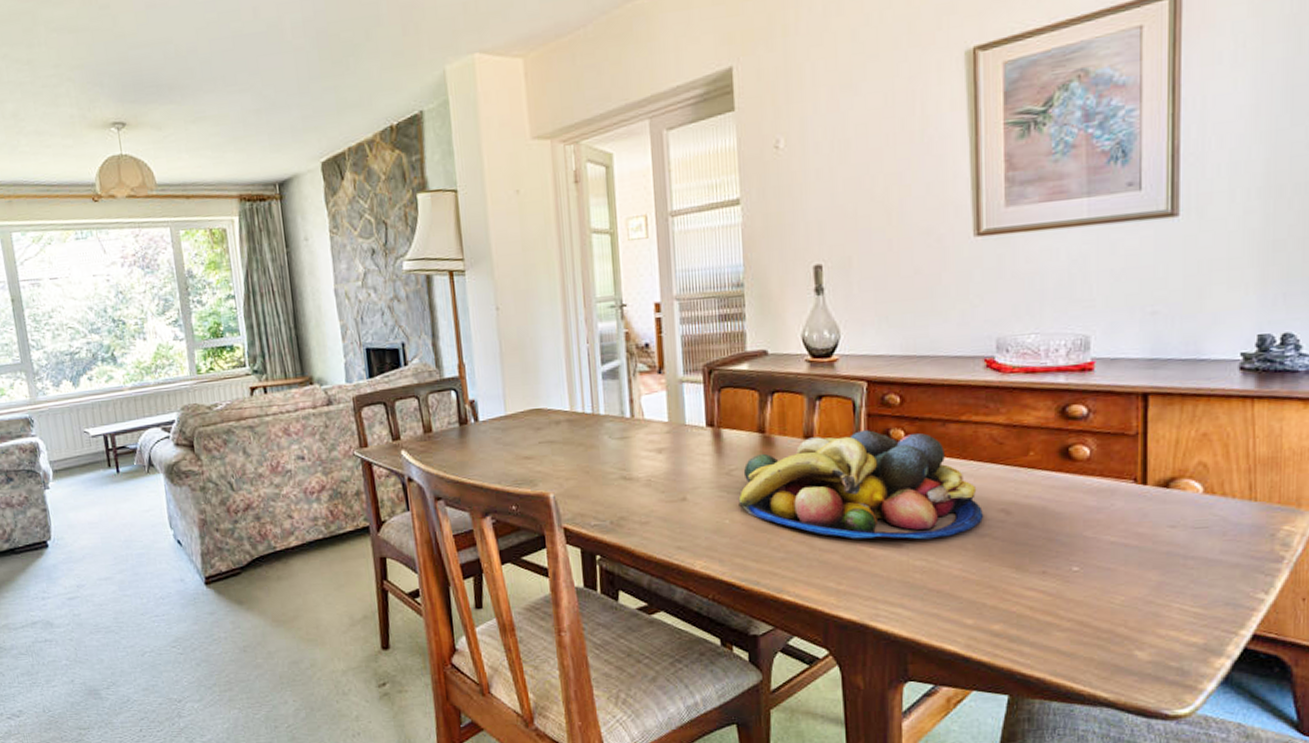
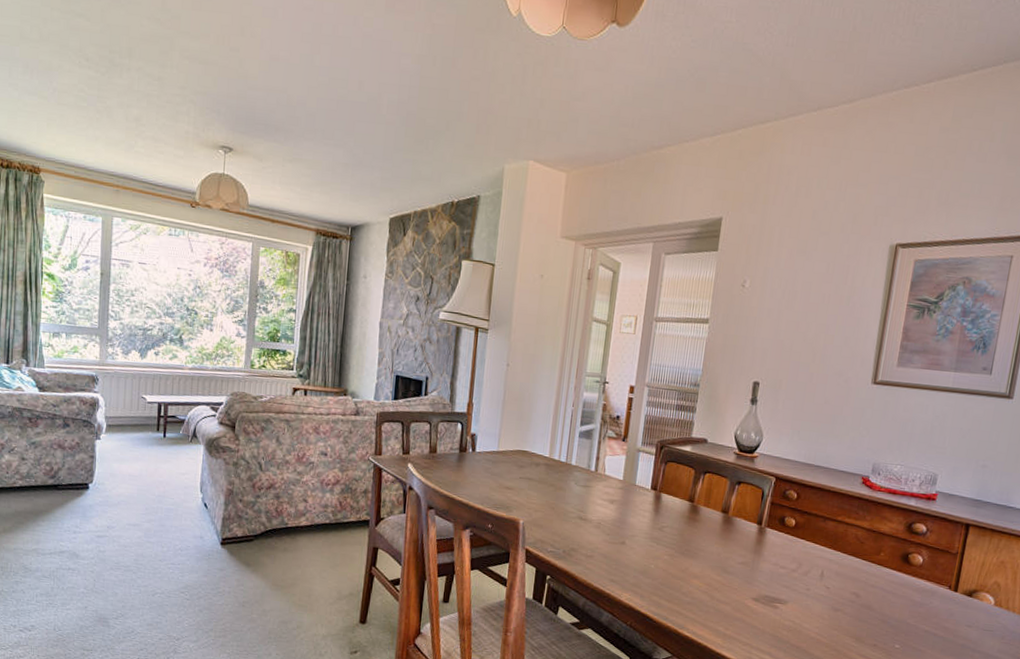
fruit bowl: present [738,430,984,540] -> none [663,512,841,607]

